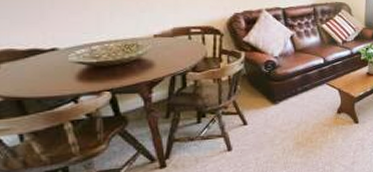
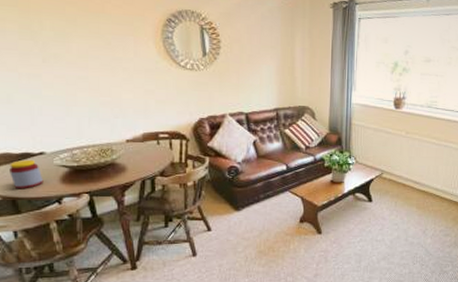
jar: none [14,56,56,89] -> present [10,159,44,189]

